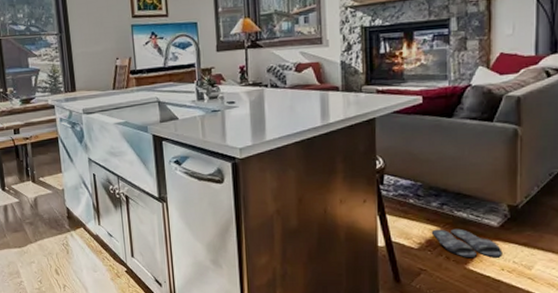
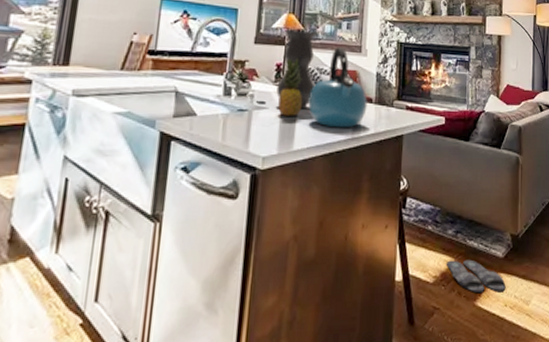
vase: none [243,31,278,104] -> present [276,29,317,109]
fruit: none [246,59,270,112] -> present [278,58,303,116]
kettle: none [274,42,334,118] -> present [308,47,367,128]

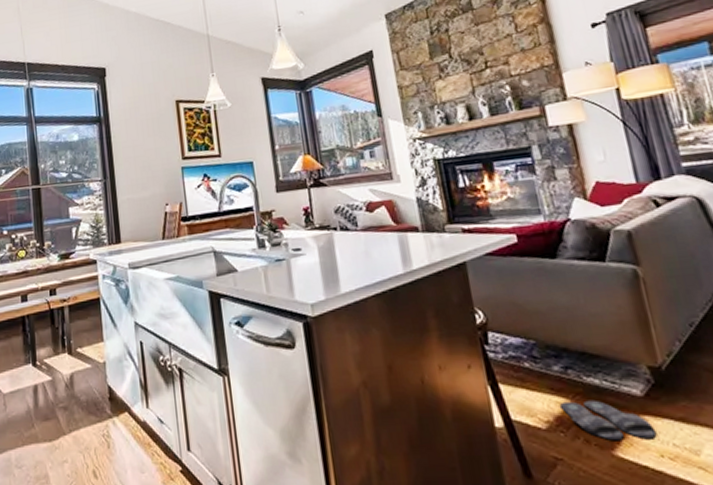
vase: present [276,29,317,109] -> none [304,167,349,250]
fruit: present [278,58,303,116] -> none [310,199,341,260]
kettle: present [308,47,367,128] -> none [345,178,414,265]

